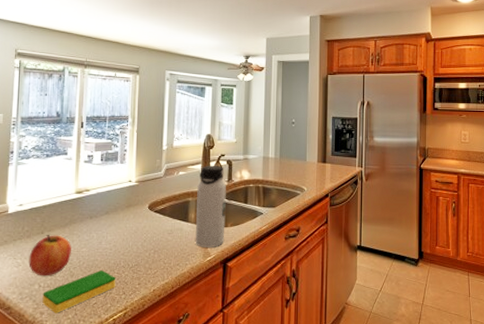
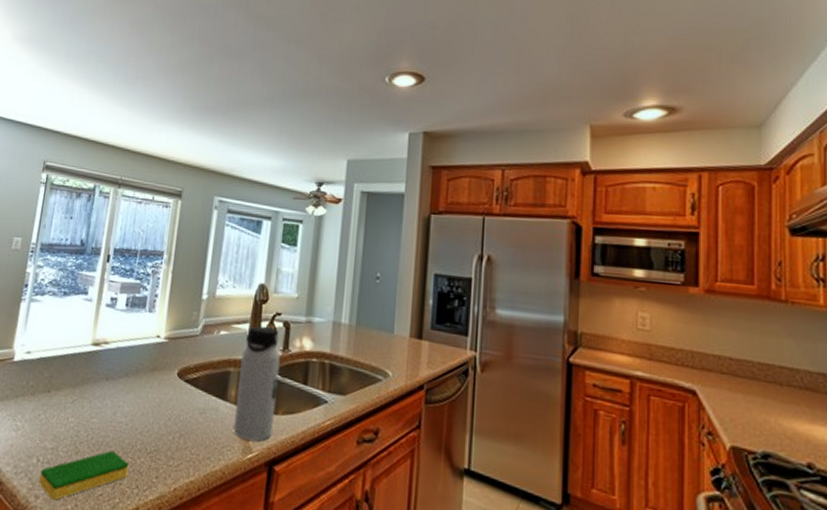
apple: present [29,235,71,276] -> none [29,395,80,449]

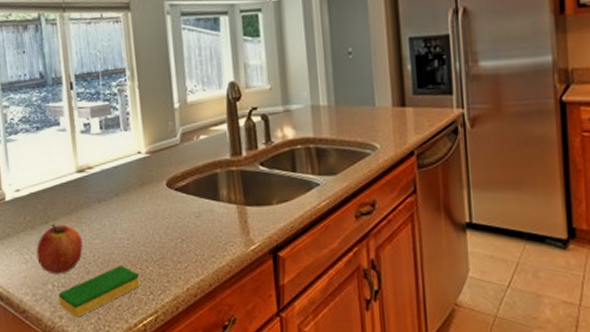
apple: none [29,395,80,449] -> present [36,224,83,274]
water bottle: present [233,326,280,441] -> none [225,123,271,233]

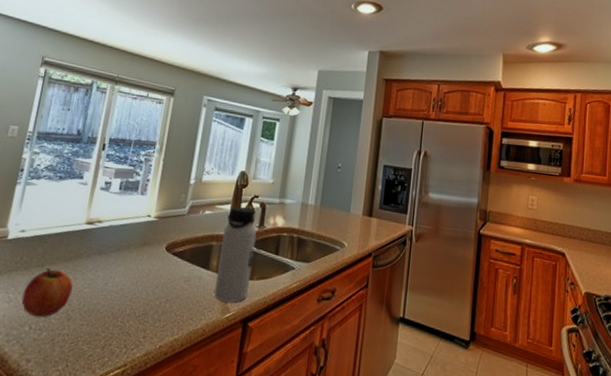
dish sponge: present [58,266,140,318] -> none [30,316,118,363]
water bottle: none [225,123,271,233] -> present [213,207,257,303]

